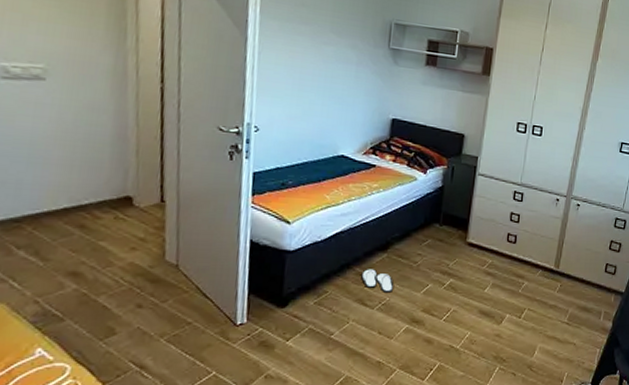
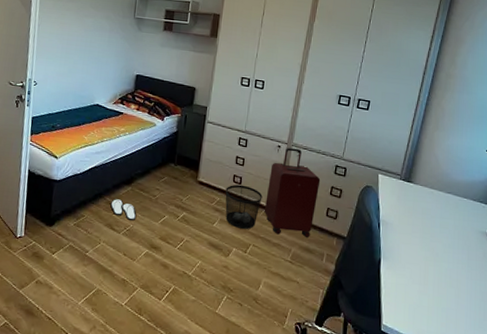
waste bin: none [498,244,539,292] -> present [225,184,263,229]
suitcase: none [540,201,600,296] -> present [264,148,321,237]

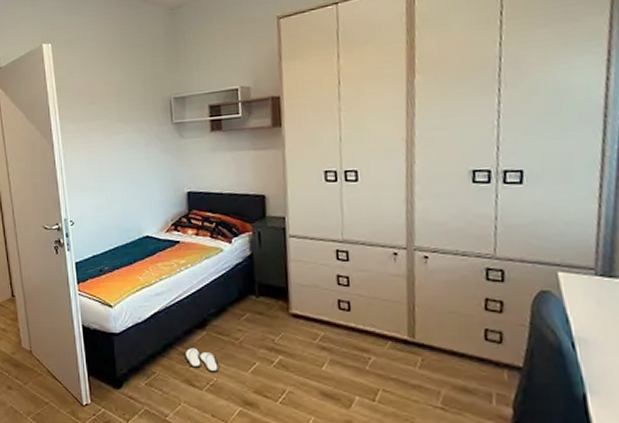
waste bin: present [225,184,263,229] -> none [330,311,384,369]
suitcase: present [264,148,321,237] -> none [388,253,467,373]

